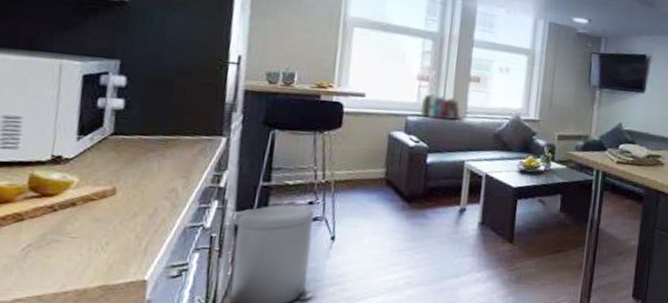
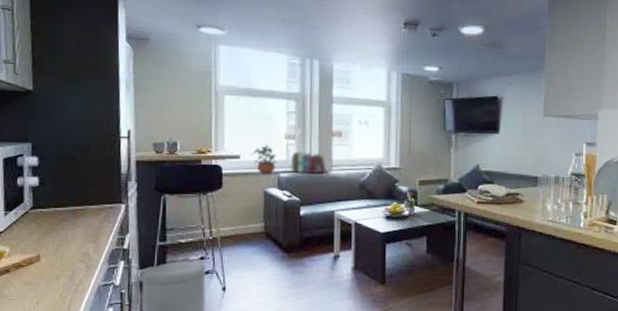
potted plant: none [378,84,406,117] -> present [251,144,277,175]

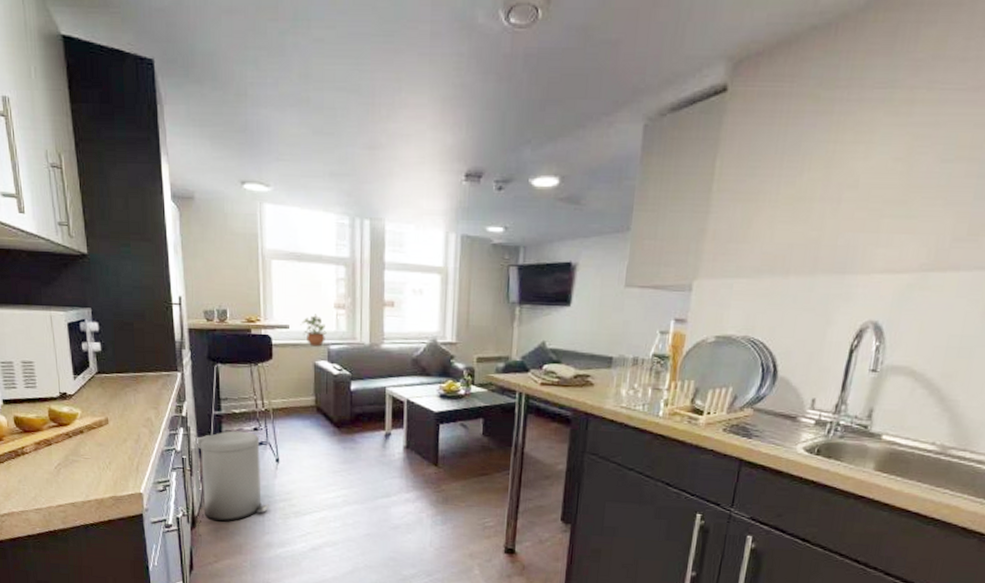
books: present [291,151,326,174] -> none [341,322,378,347]

